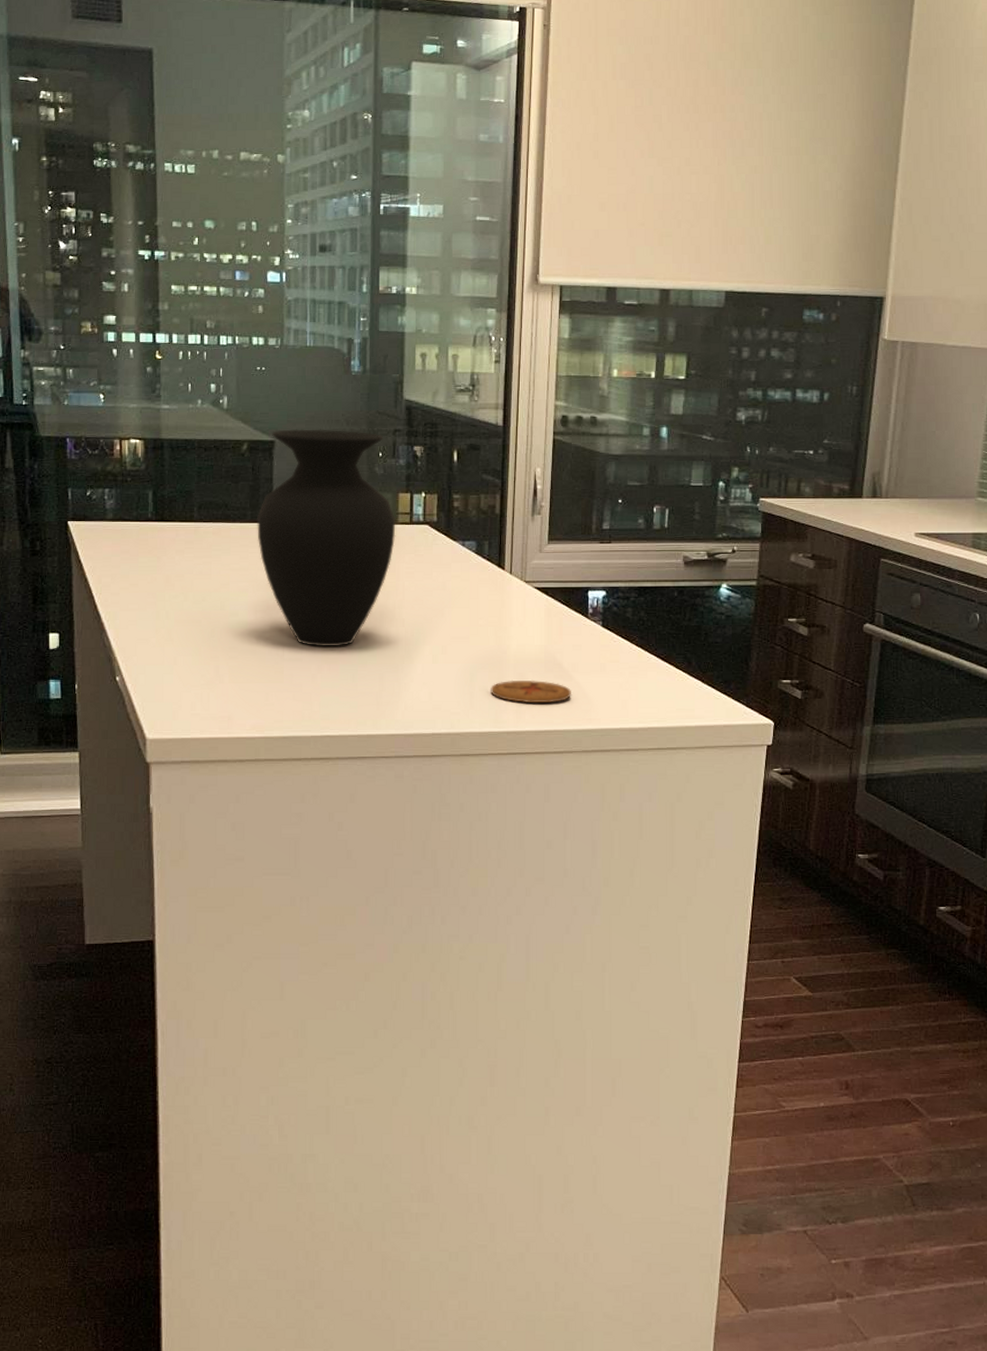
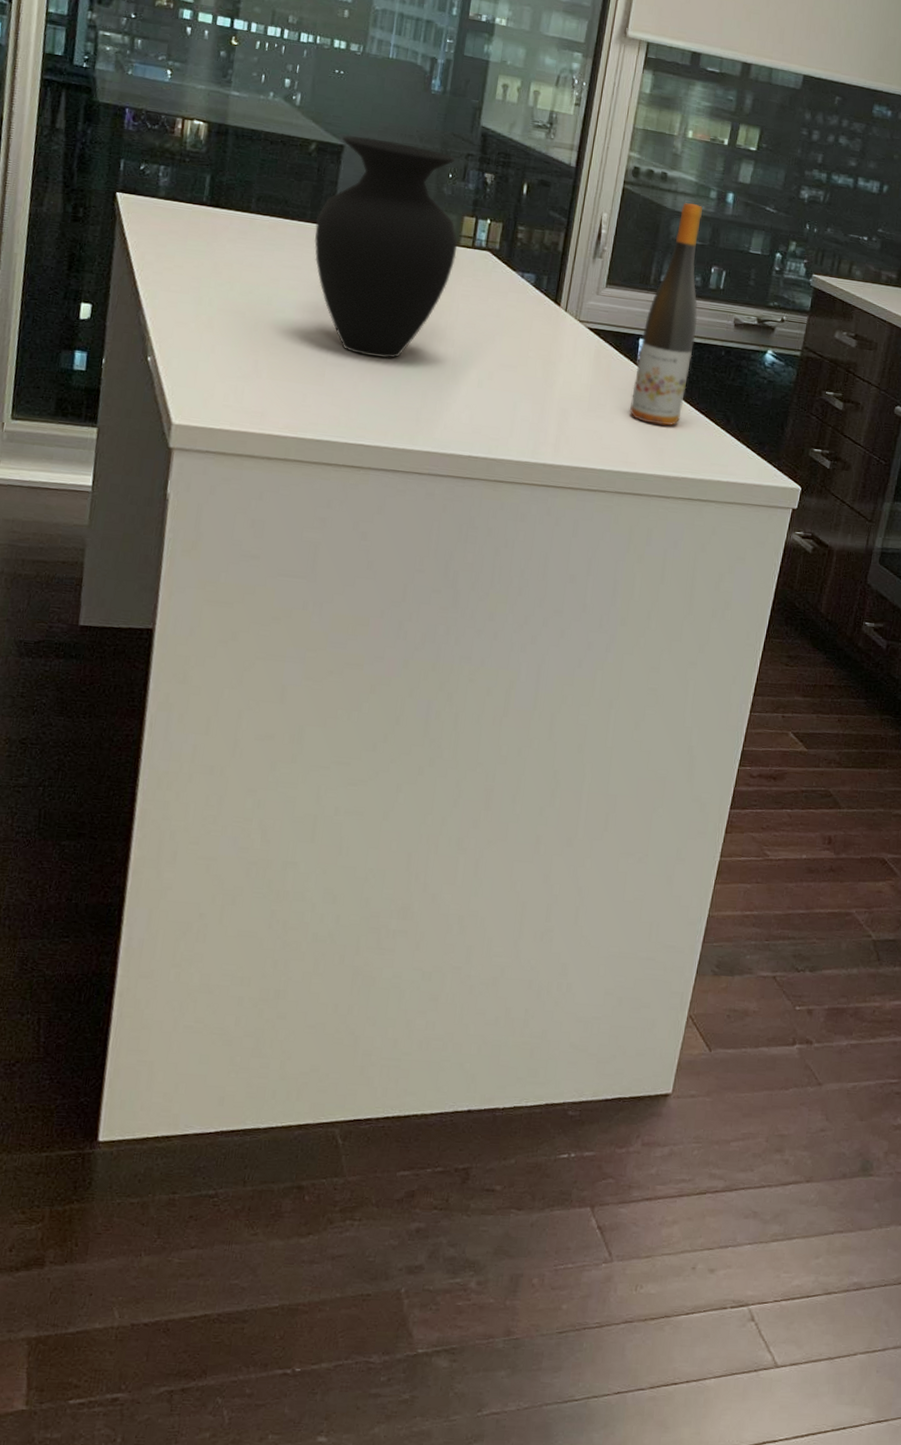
coaster: present [490,679,572,703] -> none [532,414,612,442]
wine bottle: none [587,443,646,677] -> present [630,203,703,426]

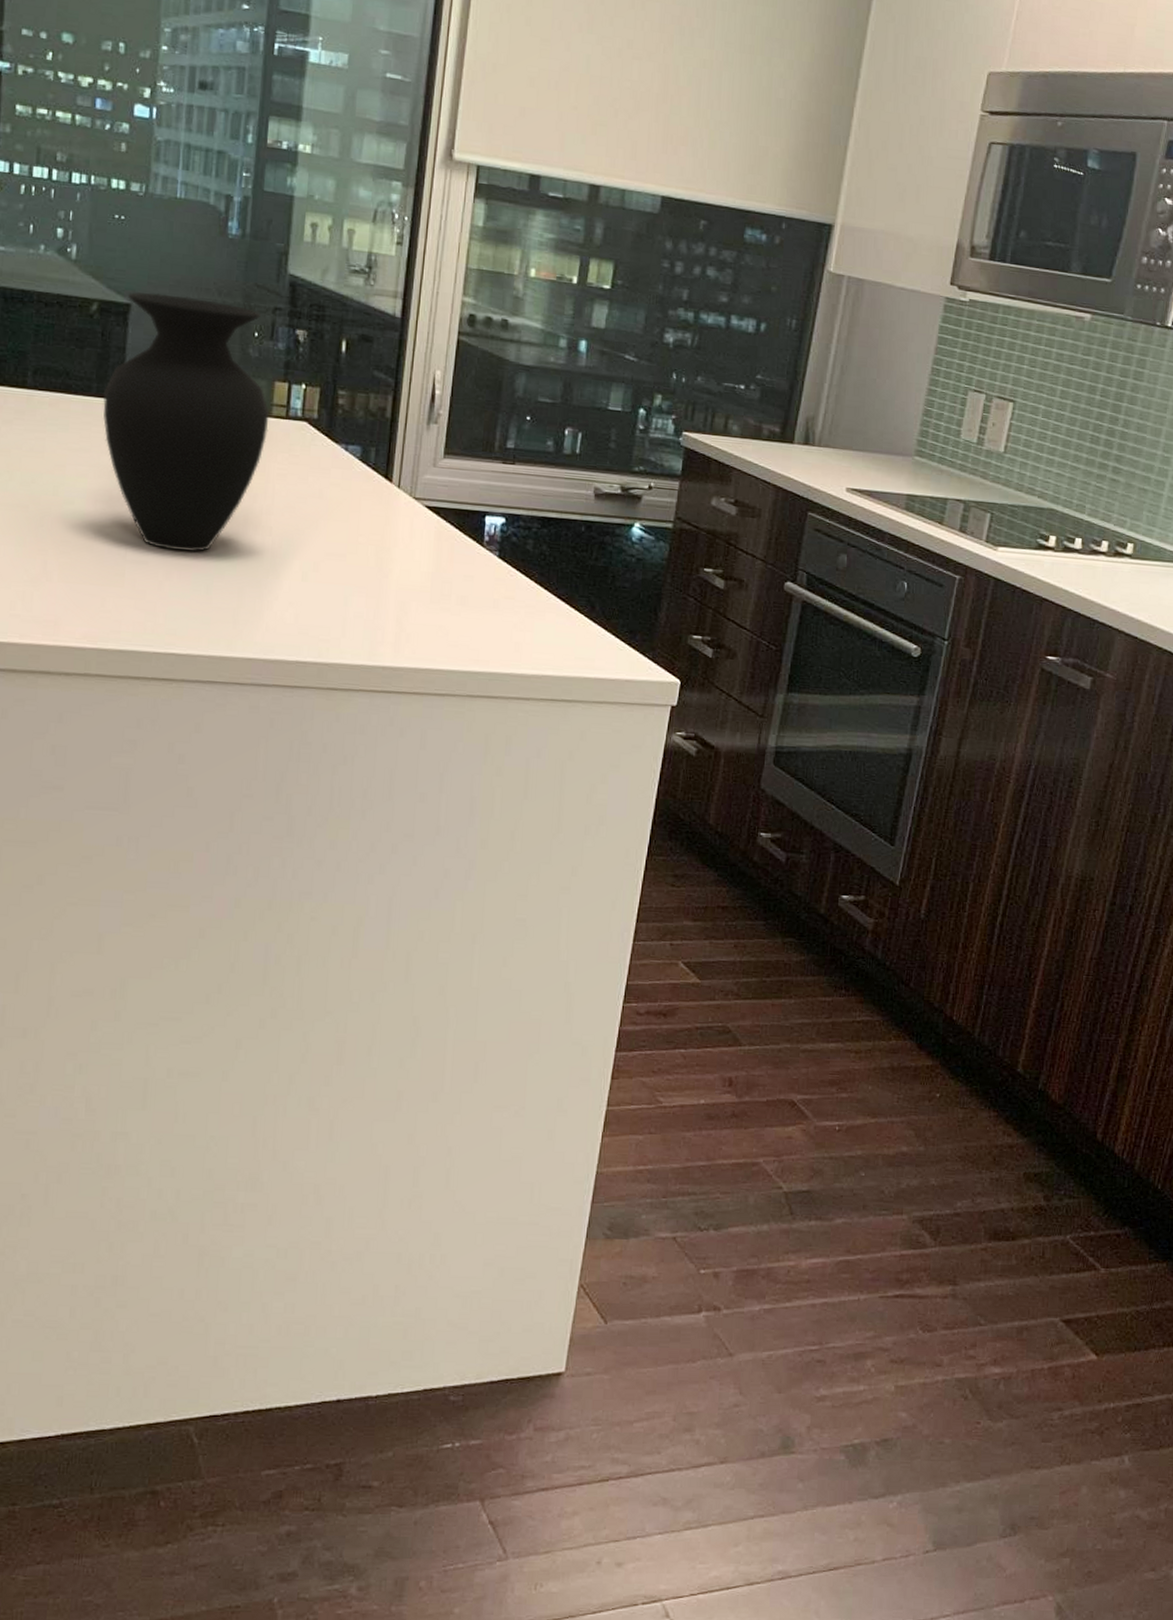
wine bottle: present [630,203,703,426] -> none [479,354,552,617]

